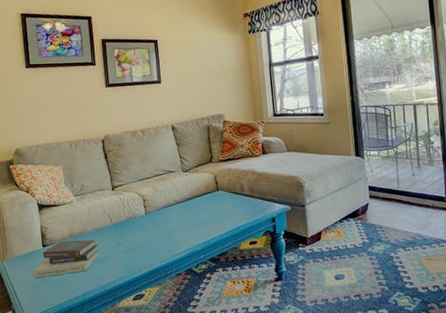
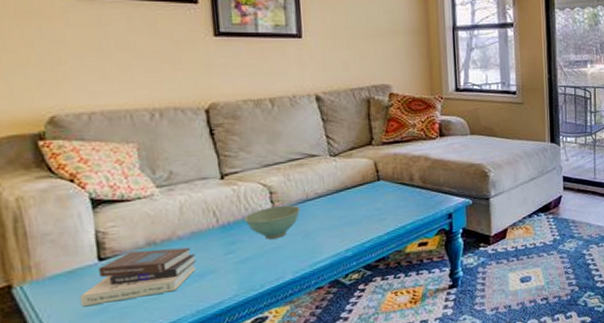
bowl: none [127,209,164,235] -> present [244,205,301,239]

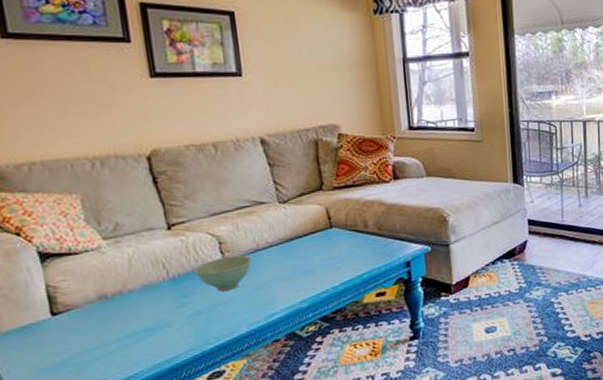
books: present [79,247,196,307] -> none [35,301,149,363]

